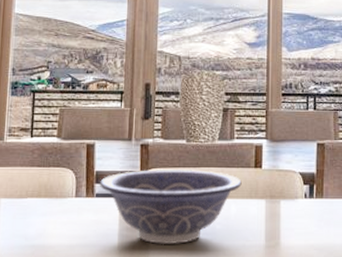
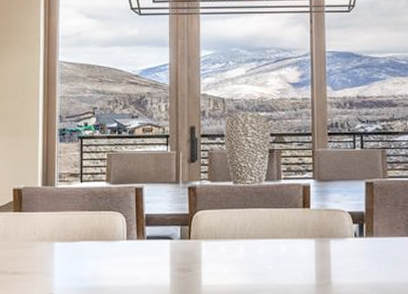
decorative bowl: present [99,168,242,245] -> none [149,210,290,286]

